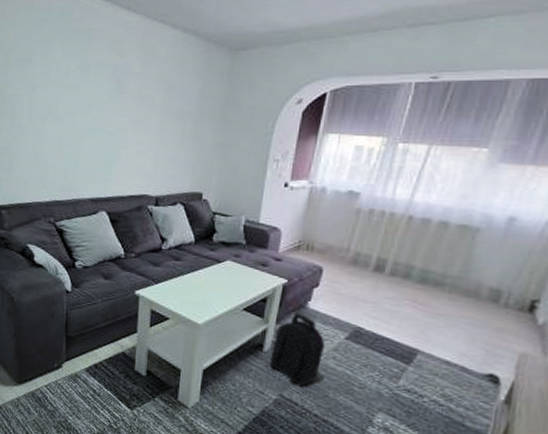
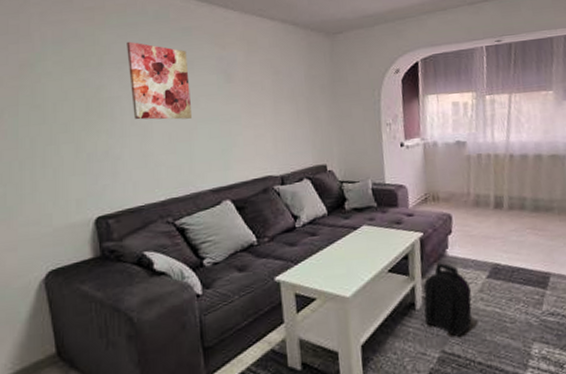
wall art: none [30,39,85,126] -> present [126,41,193,120]

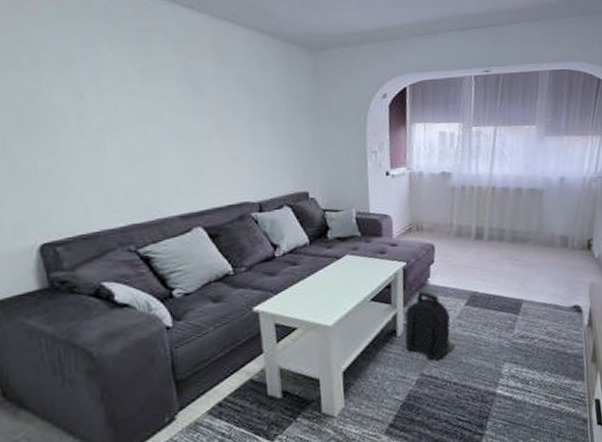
wall art: present [126,41,193,120] -> none [68,39,155,136]

